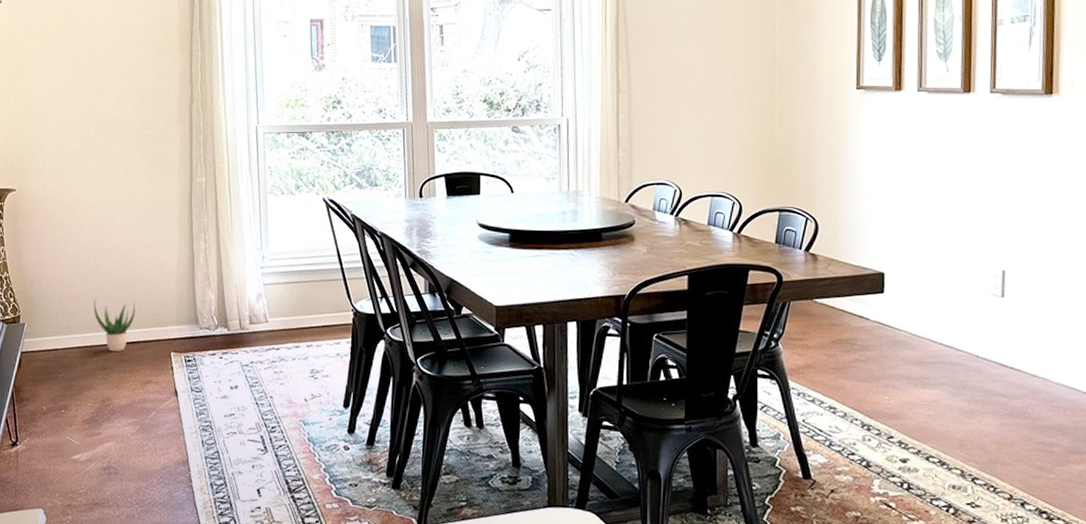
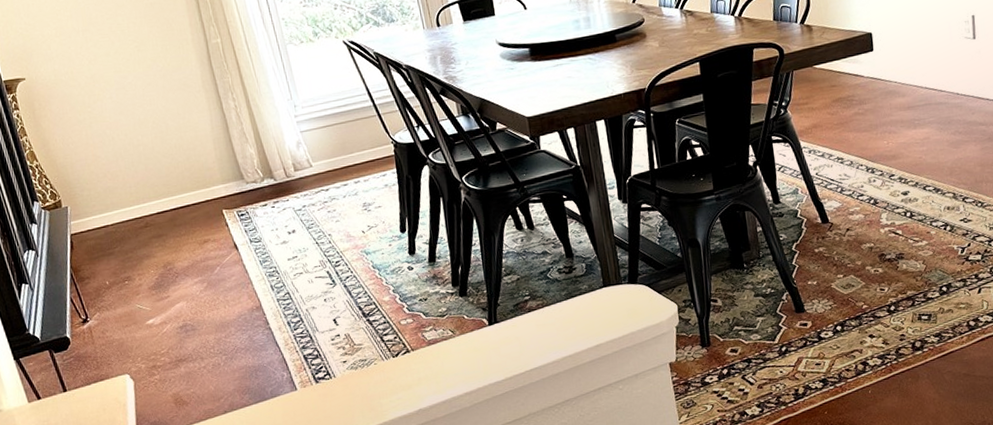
potted plant: present [93,298,136,352] -> none [133,169,179,219]

